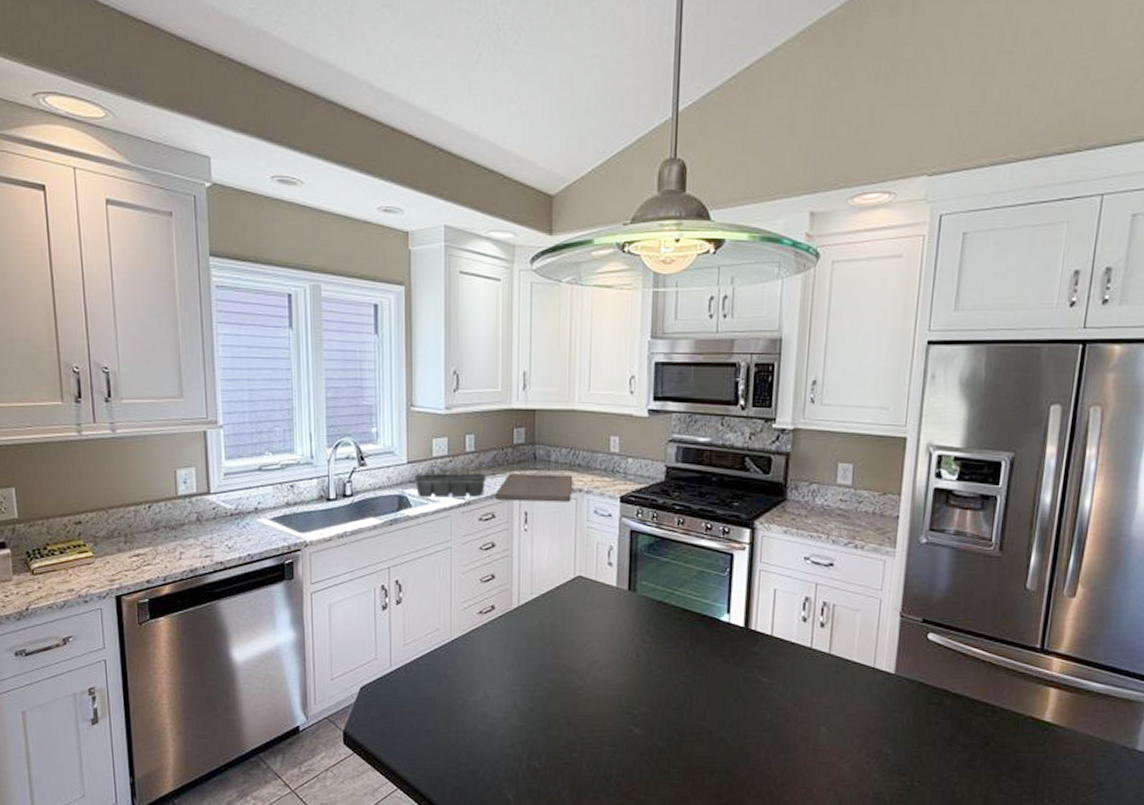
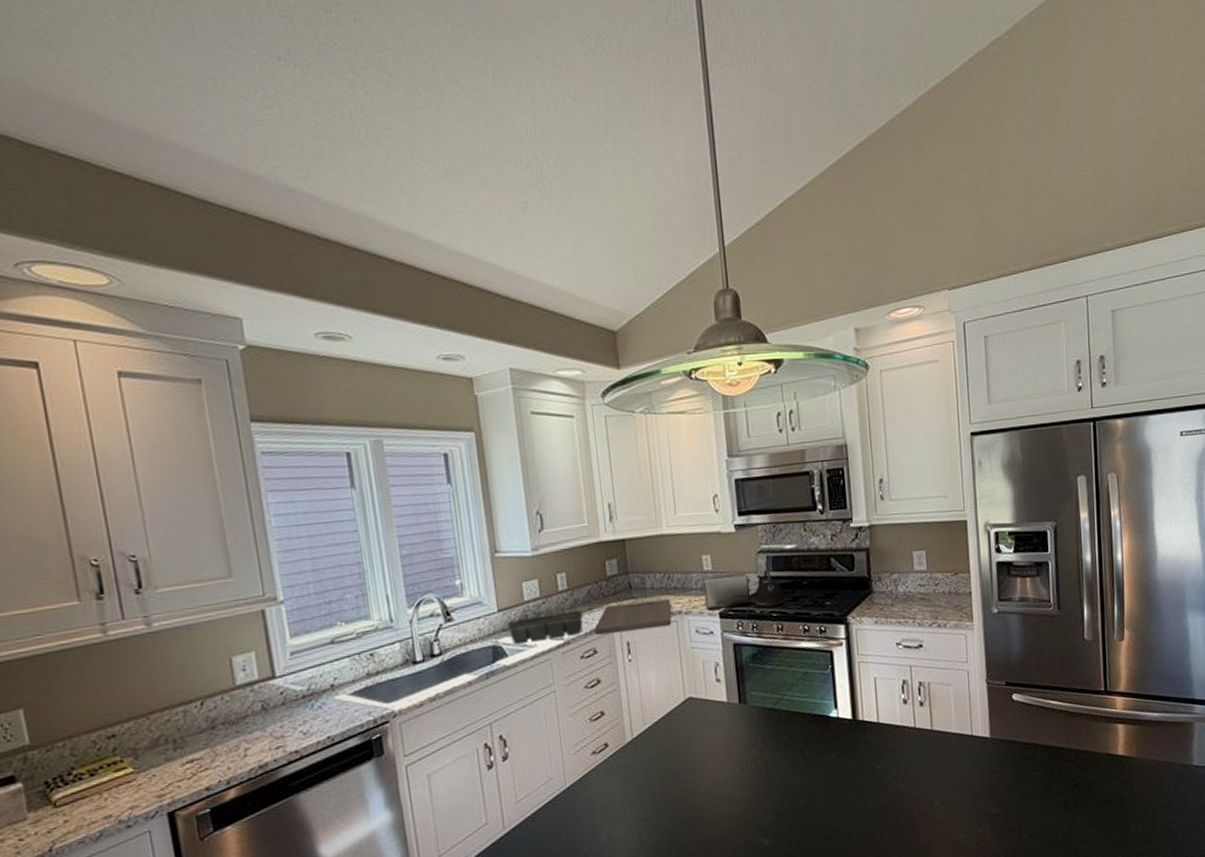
toaster: none [607,457,656,495] -> present [702,571,751,611]
kettle: none [658,459,691,500] -> present [755,568,786,609]

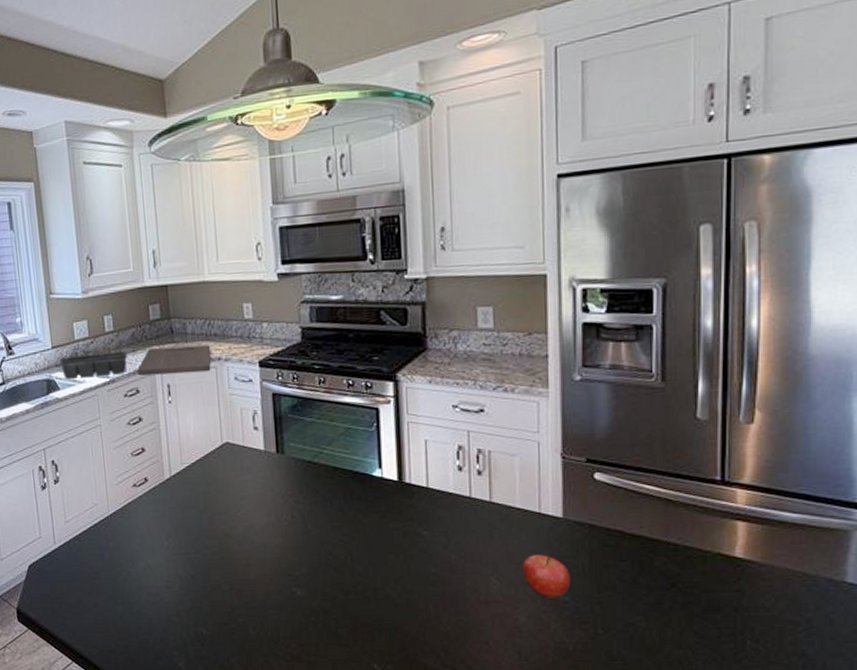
toaster: present [702,571,751,611] -> none [242,321,292,359]
kettle: present [755,568,786,609] -> none [296,319,329,360]
fruit: none [961,773,1000,813] -> present [523,555,571,598]

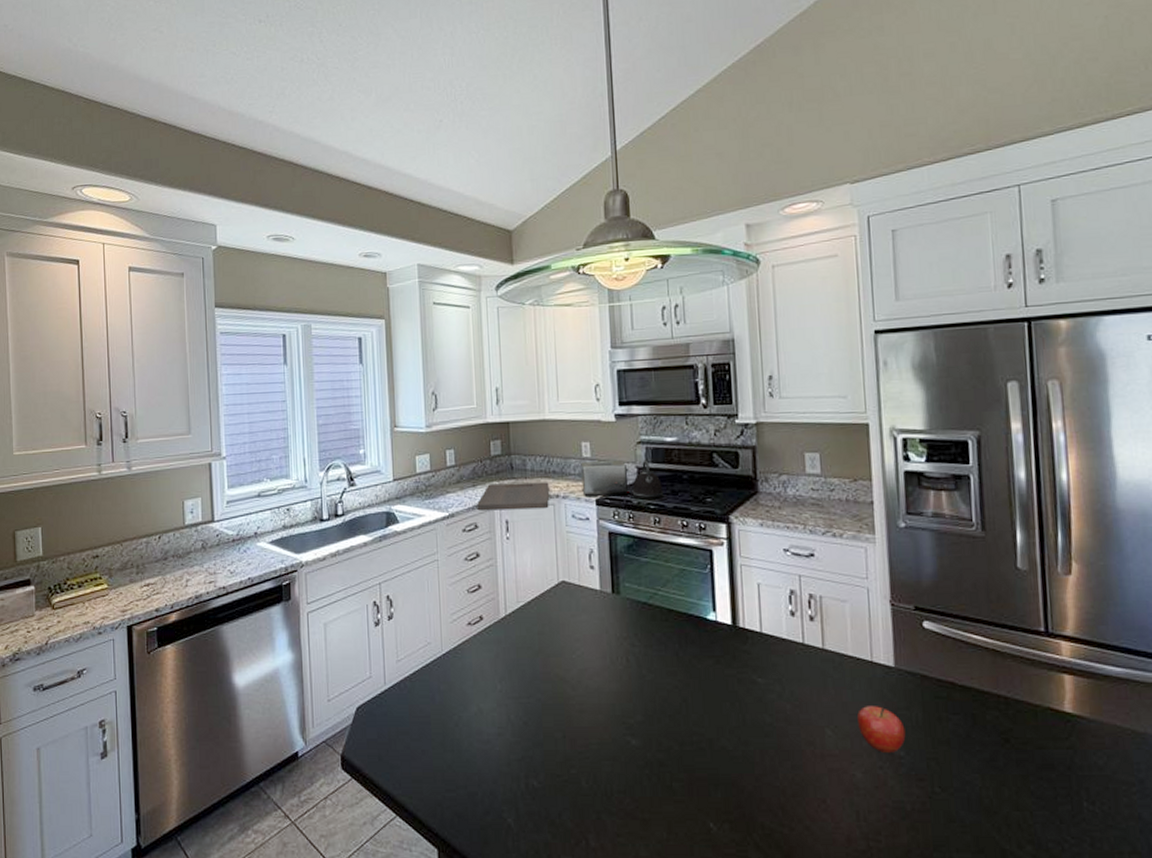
dish rack: present [58,345,128,380] -> none [399,480,468,513]
toaster: none [242,321,292,359] -> present [581,461,628,497]
kettle: none [296,319,329,360] -> present [632,460,664,500]

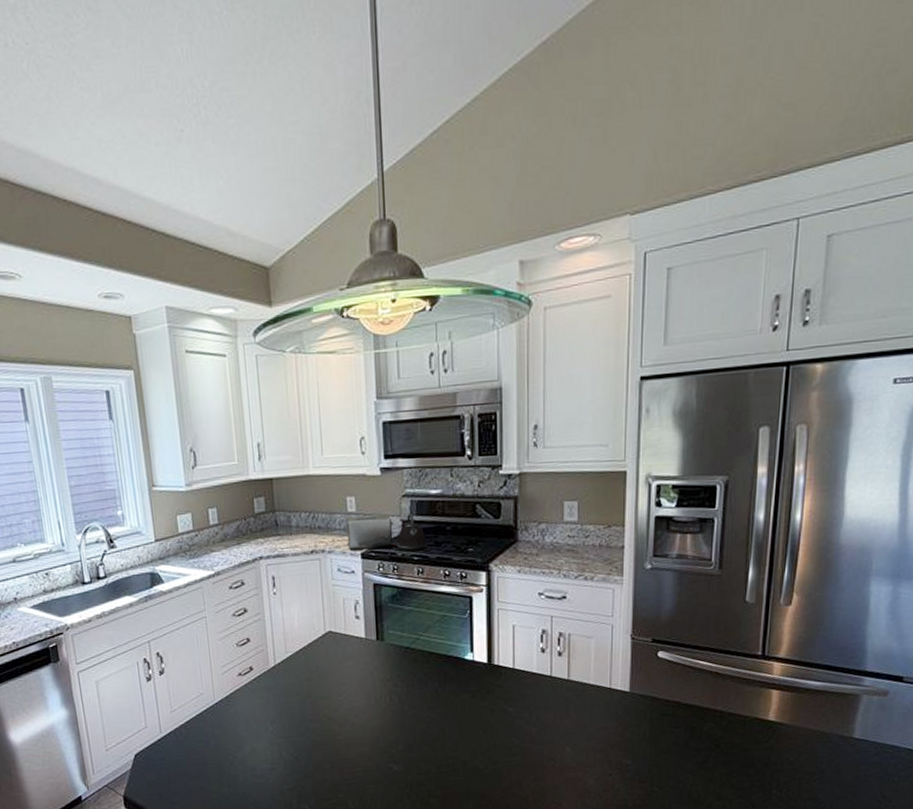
cutting board: present [477,482,550,511] -> none [242,537,315,568]
fruit: present [857,706,906,753] -> none [594,725,634,763]

